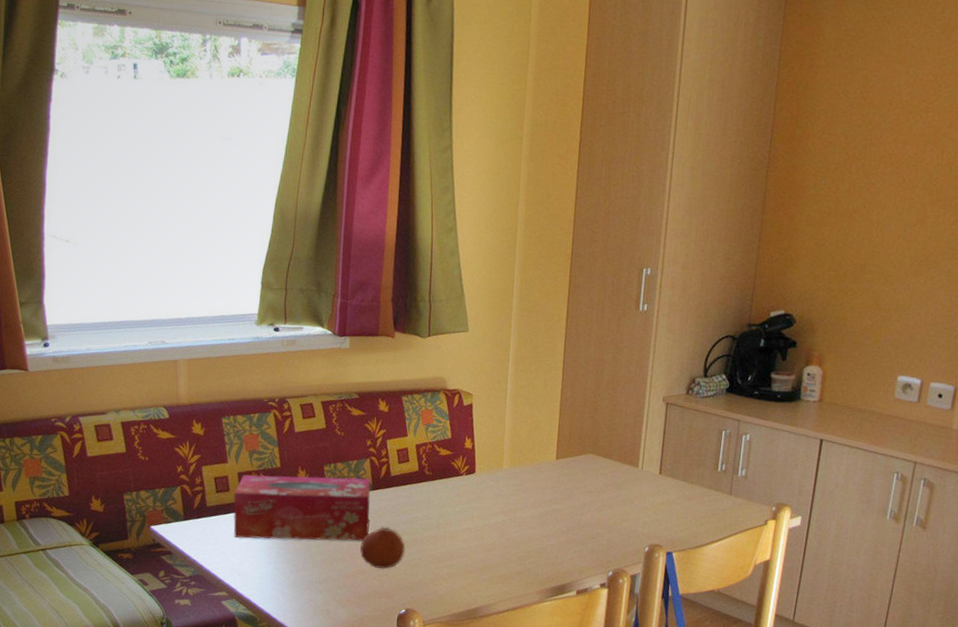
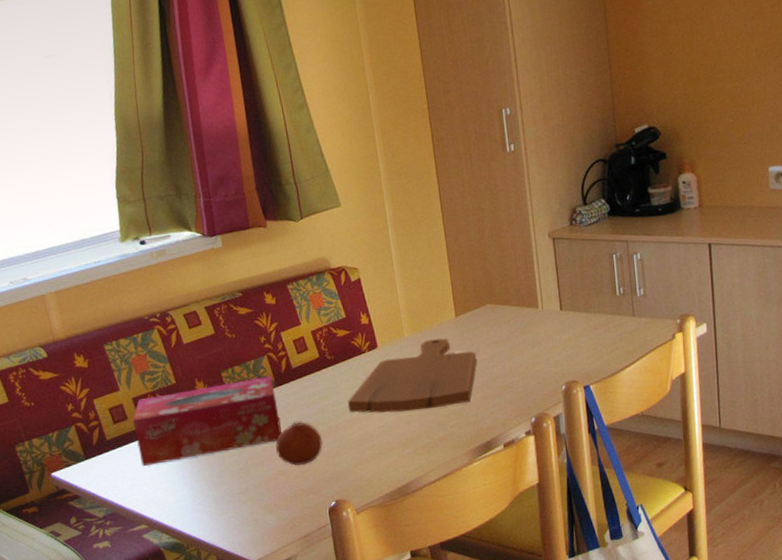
cutting board: none [436,475,569,544] -> present [347,338,477,413]

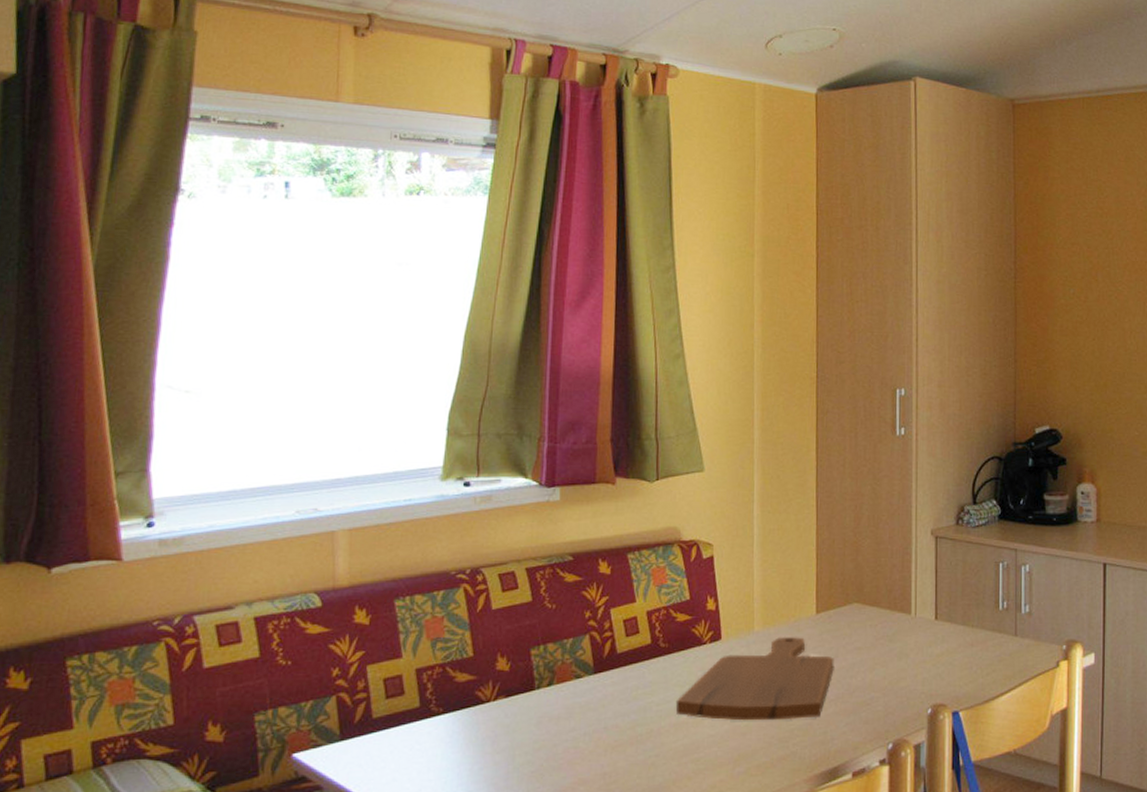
tissue box: present [132,376,282,466] -> none [410,660,592,756]
fruit: present [275,423,323,466] -> none [579,721,638,775]

